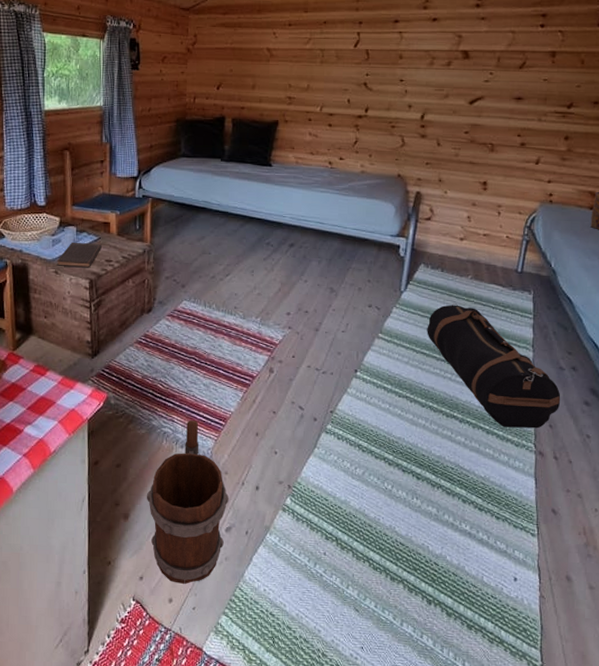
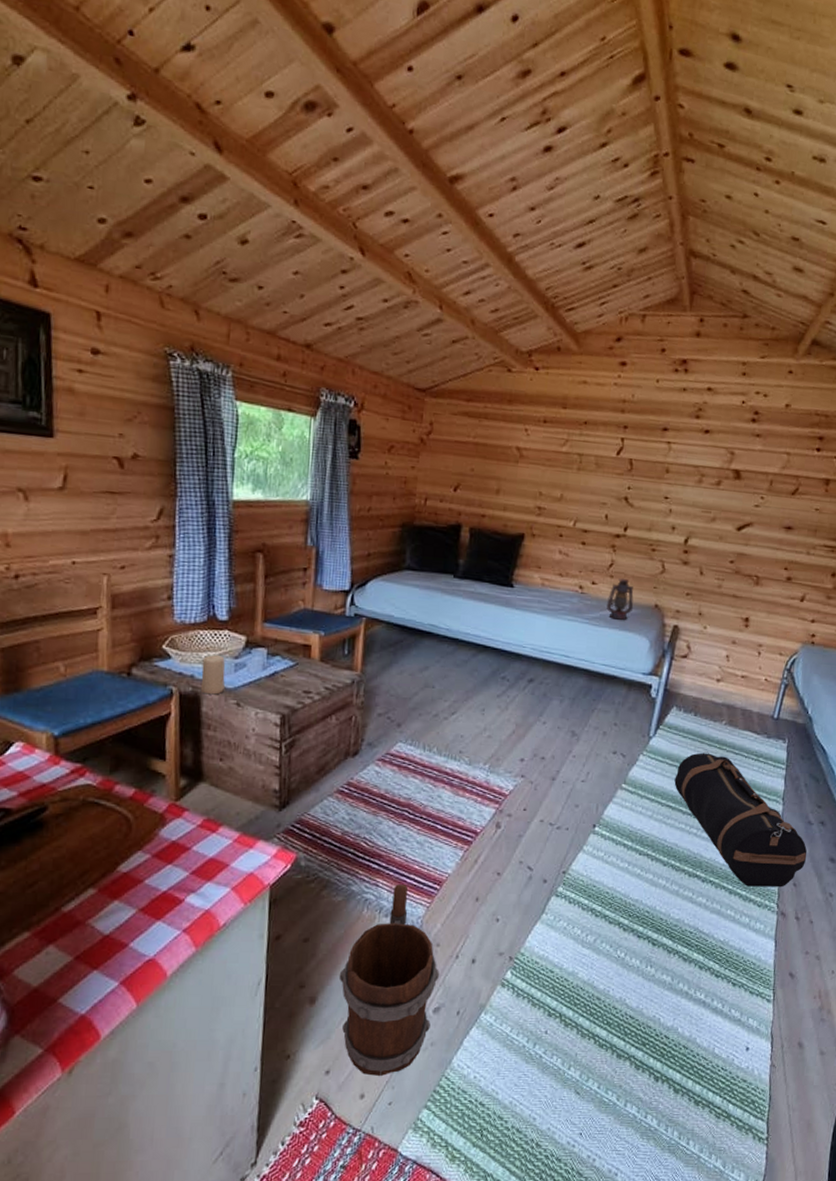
candle: none [27,234,46,265] -> present [200,655,226,695]
hardcover book: present [57,242,102,268] -> none [240,667,299,700]
lantern: none [354,152,379,190] -> present [607,578,634,621]

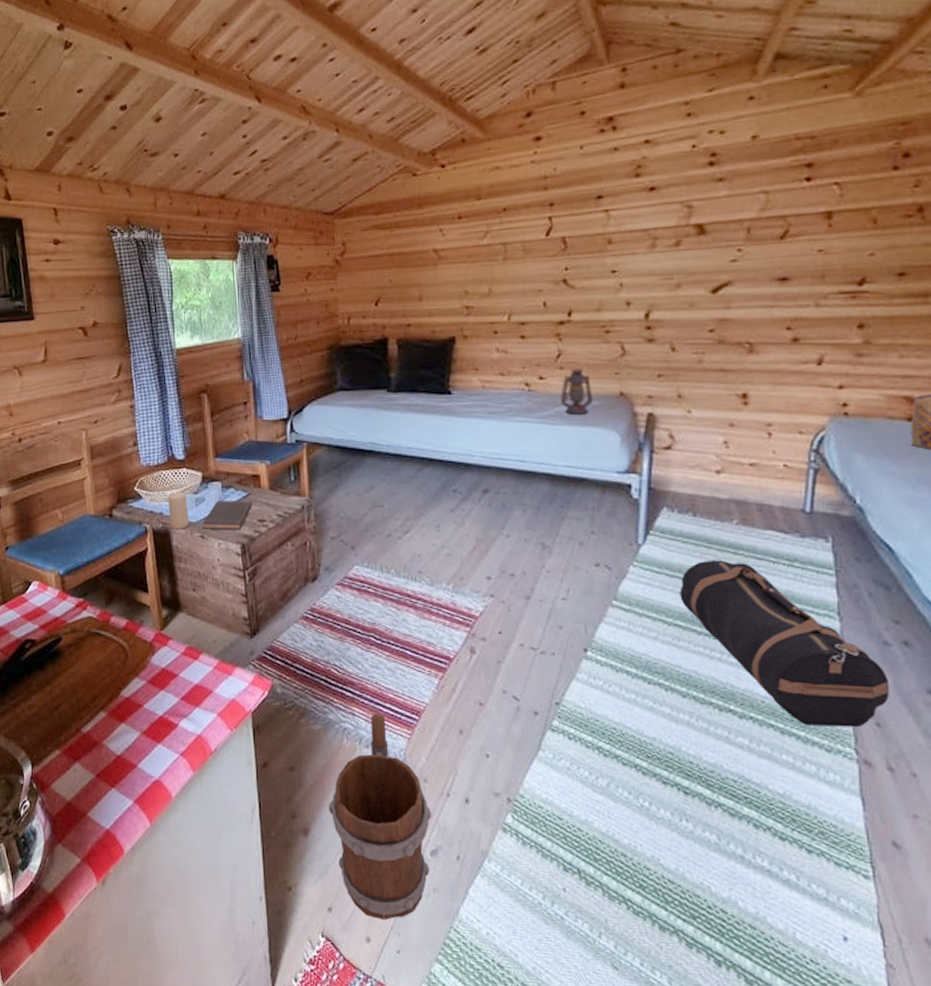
hardcover book: none [240,667,299,700] -> present [203,500,252,530]

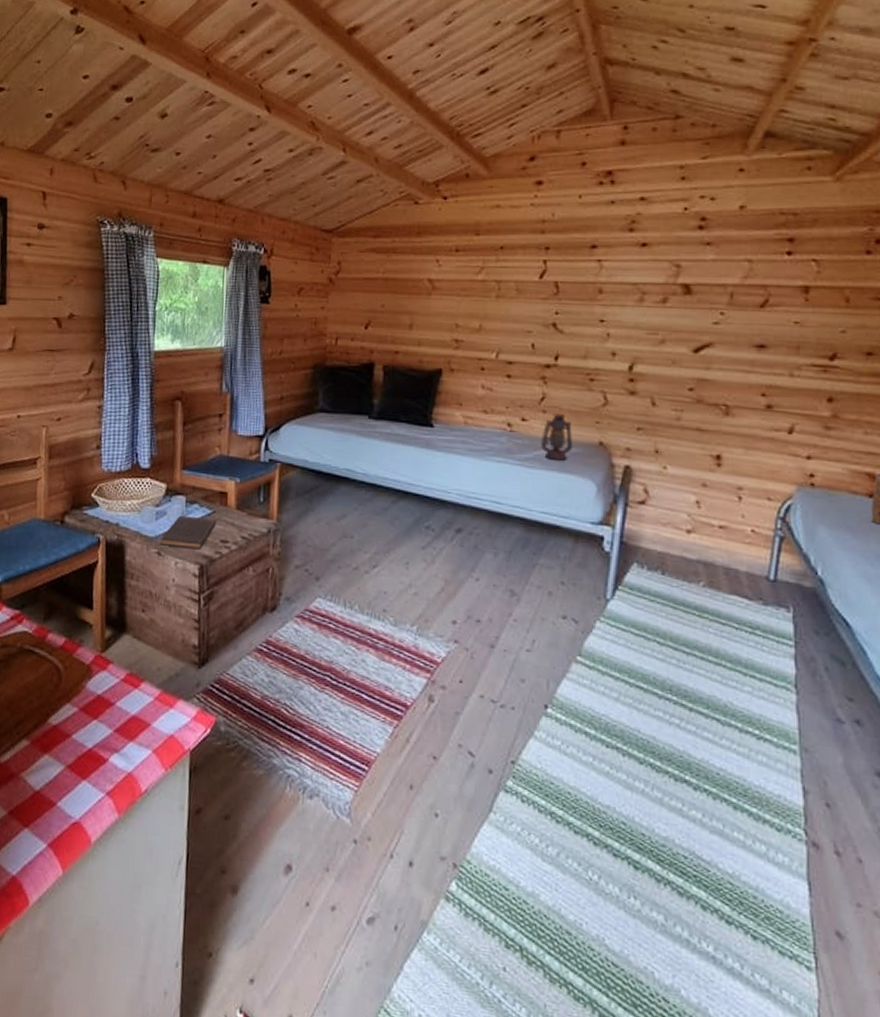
candle: present [168,492,190,529] -> none [124,503,148,544]
bucket: present [328,714,431,920] -> none [261,761,372,996]
duffel bag: present [679,558,891,728] -> none [643,619,841,807]

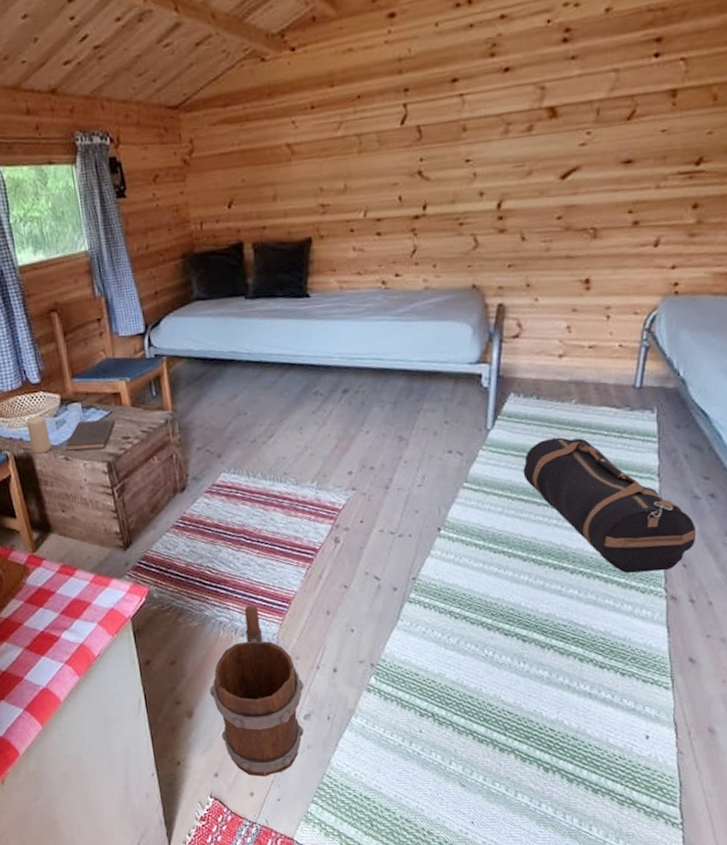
candle: none [124,503,148,544] -> present [26,416,52,454]
bucket: none [261,761,372,996] -> present [209,605,304,777]
lantern: present [541,412,574,462] -> none [416,262,448,311]
duffel bag: none [643,619,841,807] -> present [523,436,697,573]

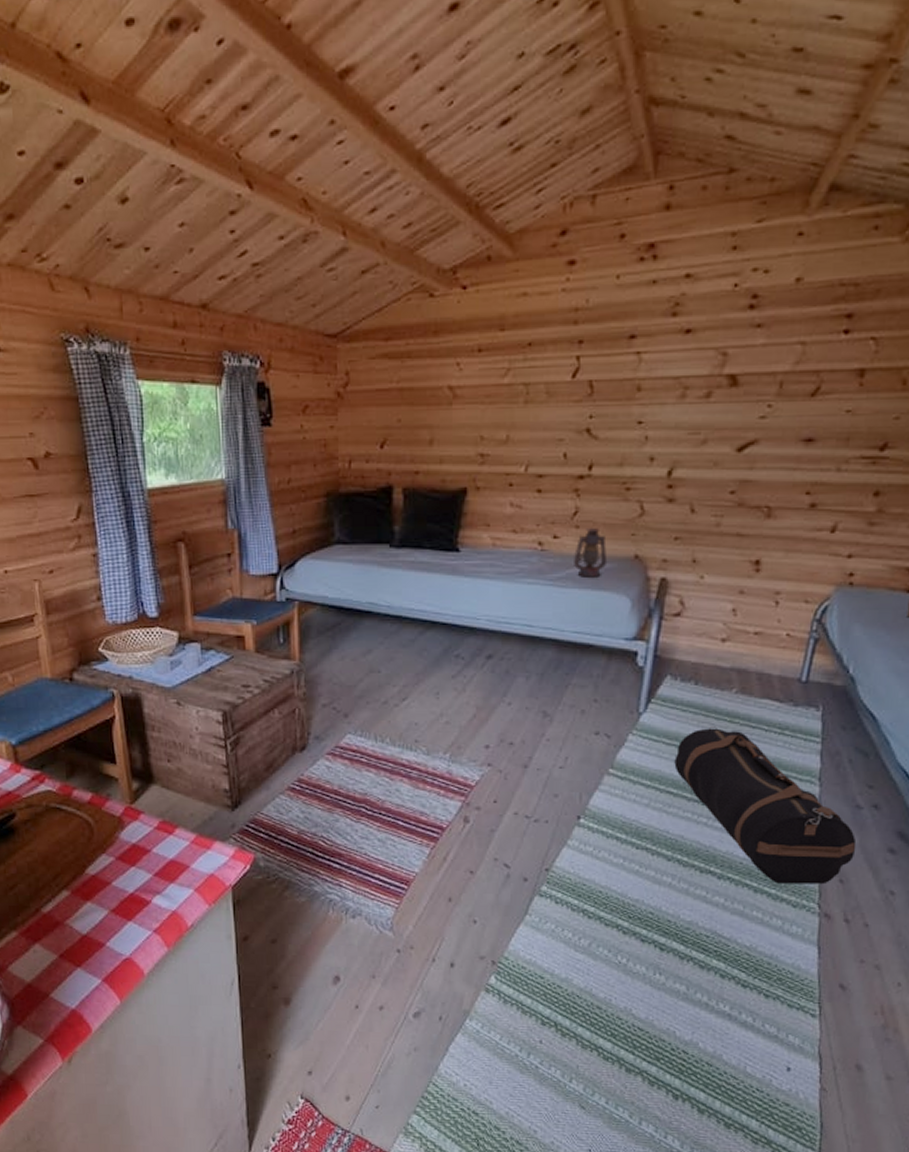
candle: present [26,416,52,454] -> none [138,654,164,695]
hardcover book: present [65,419,115,451] -> none [179,663,236,697]
bucket: present [209,605,304,777] -> none [311,884,416,1079]
lantern: none [416,262,448,311] -> present [574,527,608,579]

